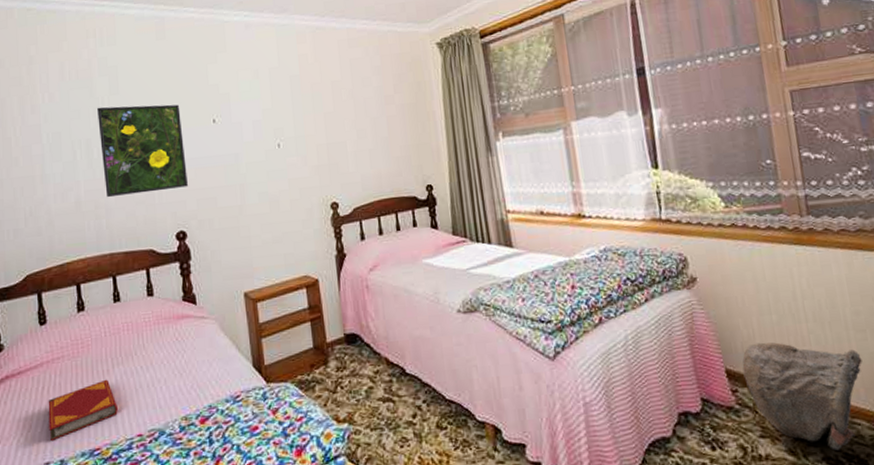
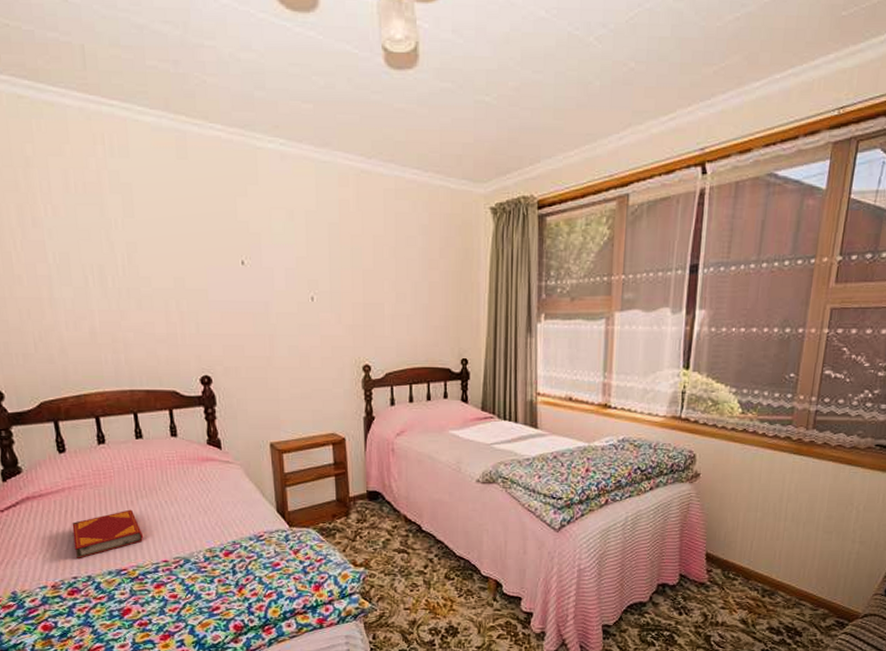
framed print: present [97,104,188,198] -> none [110,230,213,332]
bag: present [742,342,862,451] -> none [720,534,822,623]

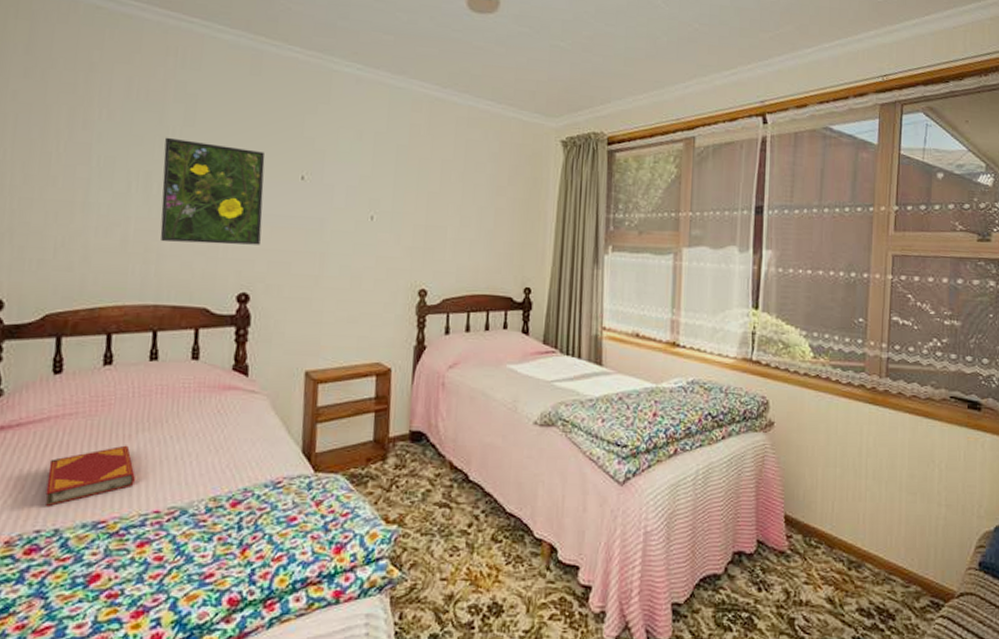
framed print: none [110,230,213,332] -> present [160,137,265,245]

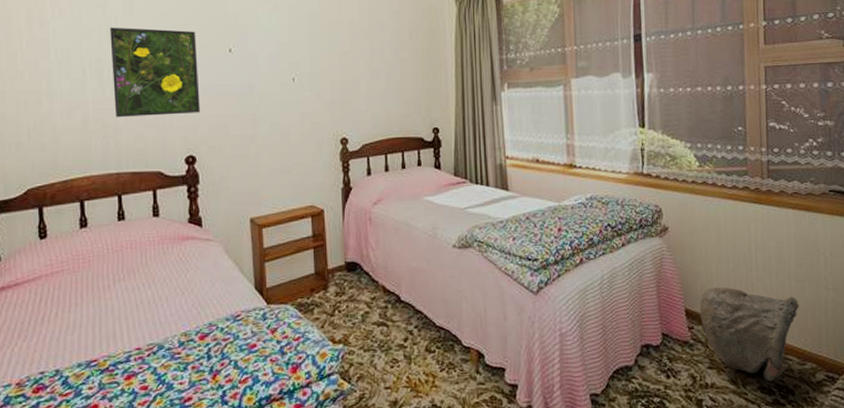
hardback book: present [45,445,135,506] -> none [45,294,117,351]
bag: none [800,493,908,603] -> present [699,287,799,381]

